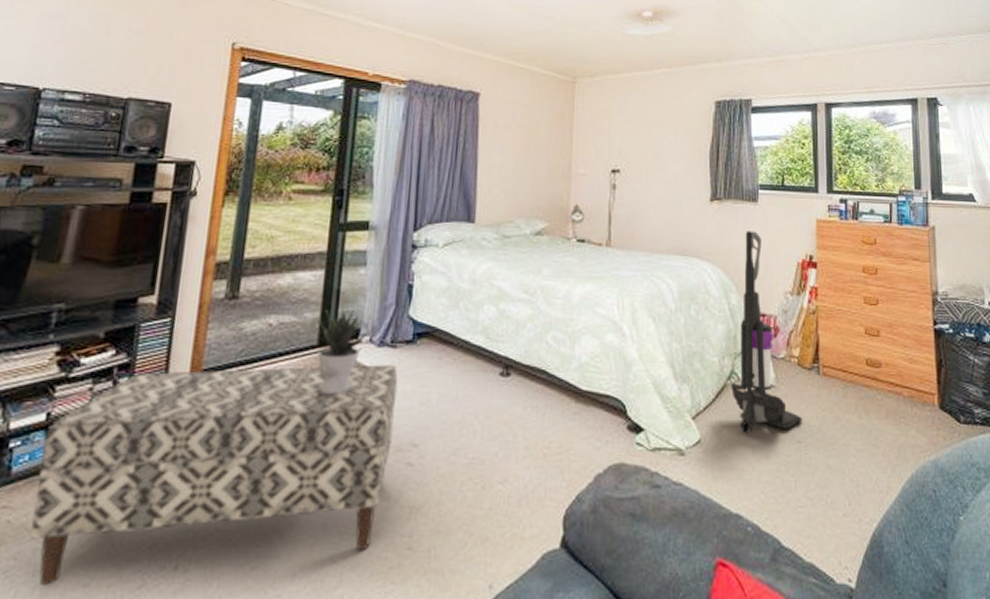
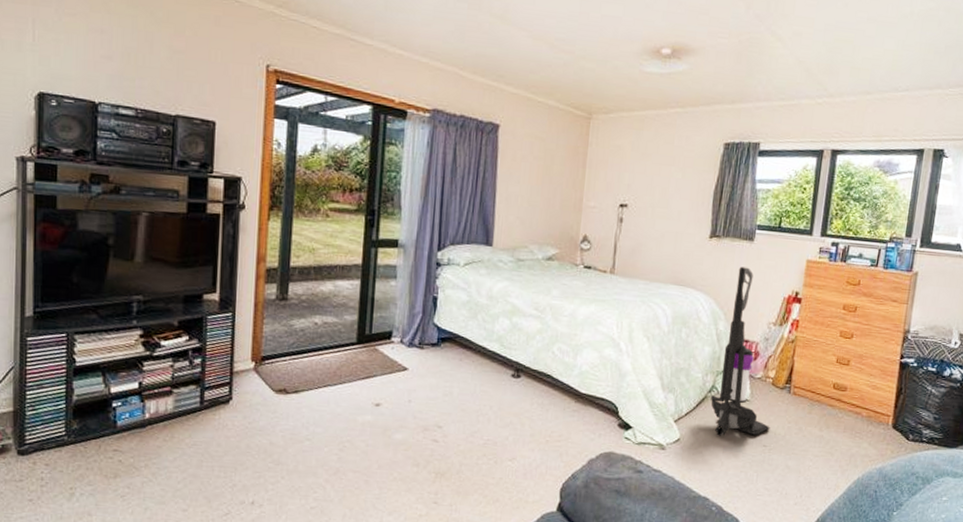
bench: present [30,364,398,585] -> none [137,356,425,508]
potted plant: present [318,307,376,394] -> none [356,312,405,383]

